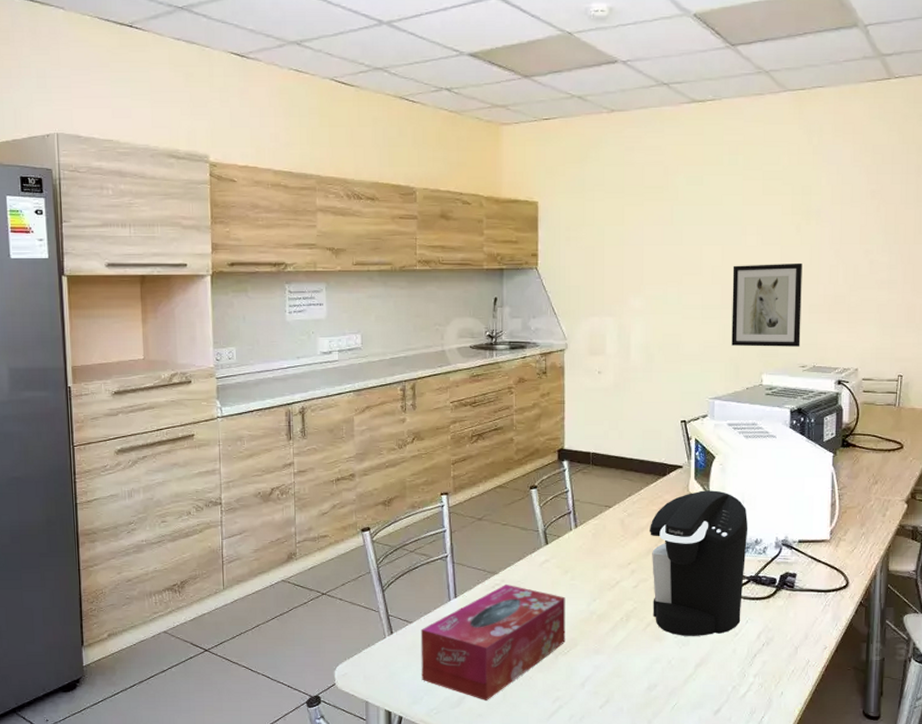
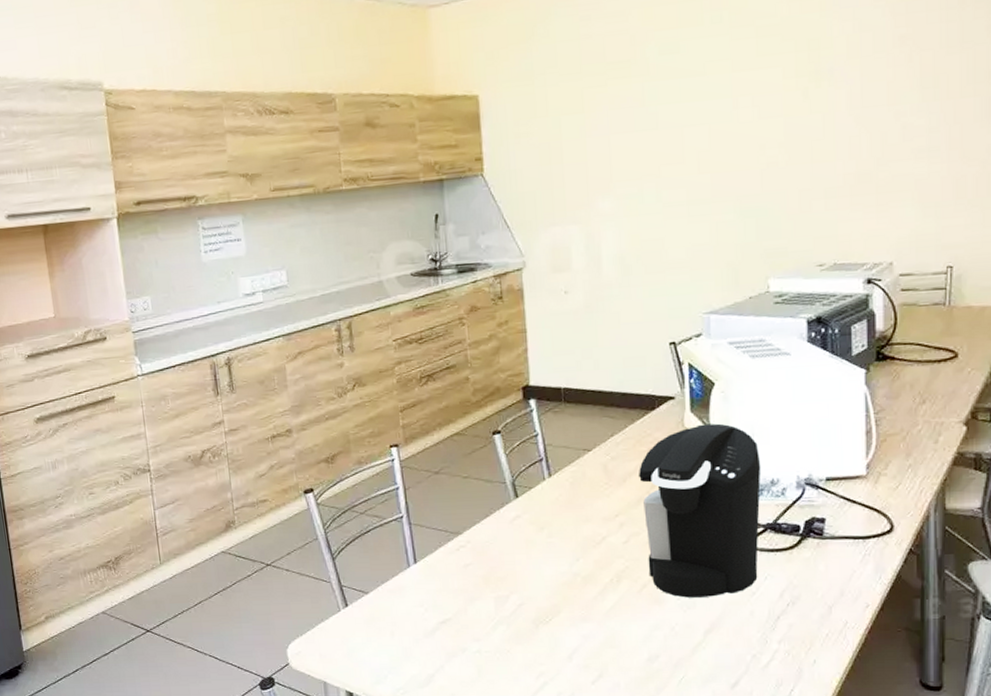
tissue box: present [420,585,566,702] -> none [378,546,547,679]
wall art: present [731,262,802,347] -> none [723,136,816,247]

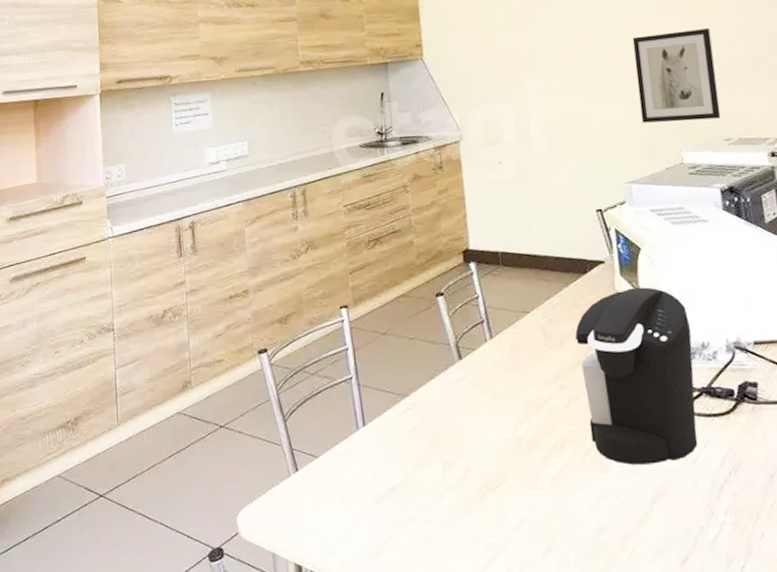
wall art: none [723,136,816,247] -> present [632,27,721,123]

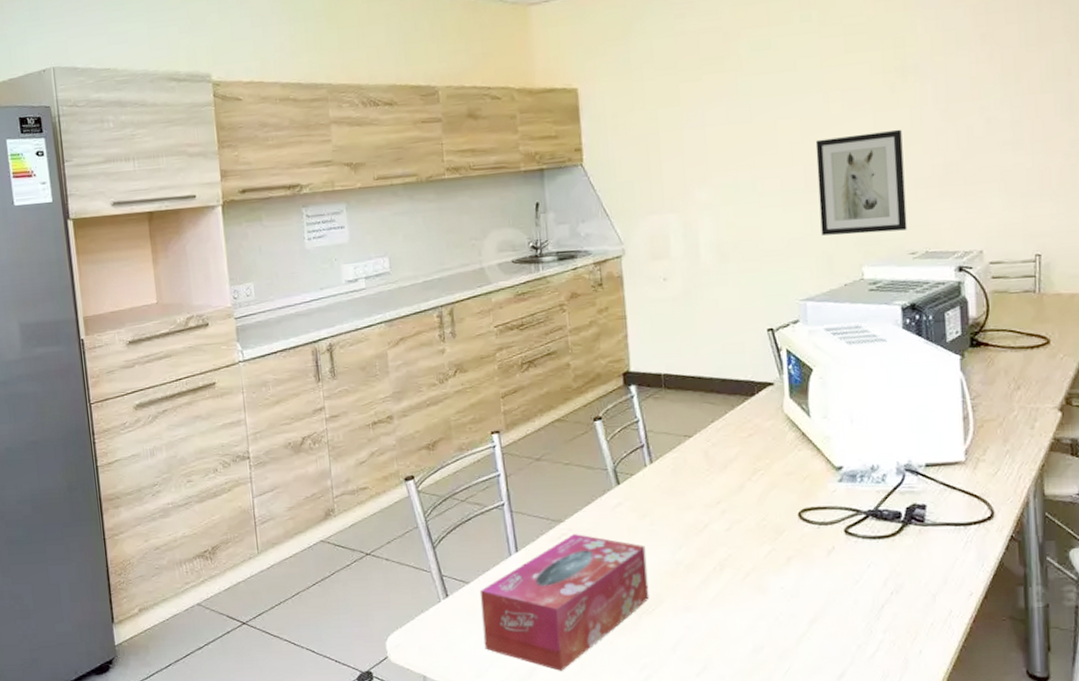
tissue box: none [328,408,493,552] -> present [479,534,649,672]
coffee maker: present [574,287,698,465] -> none [739,409,861,587]

